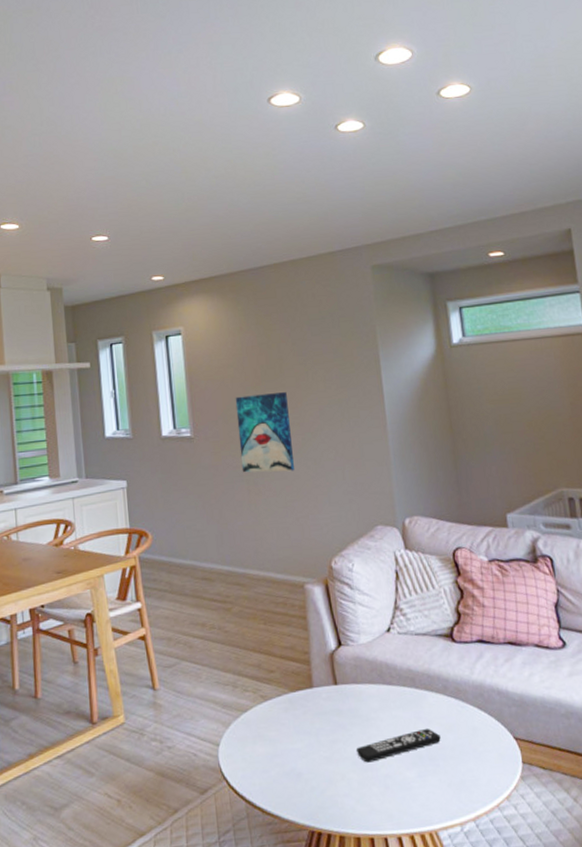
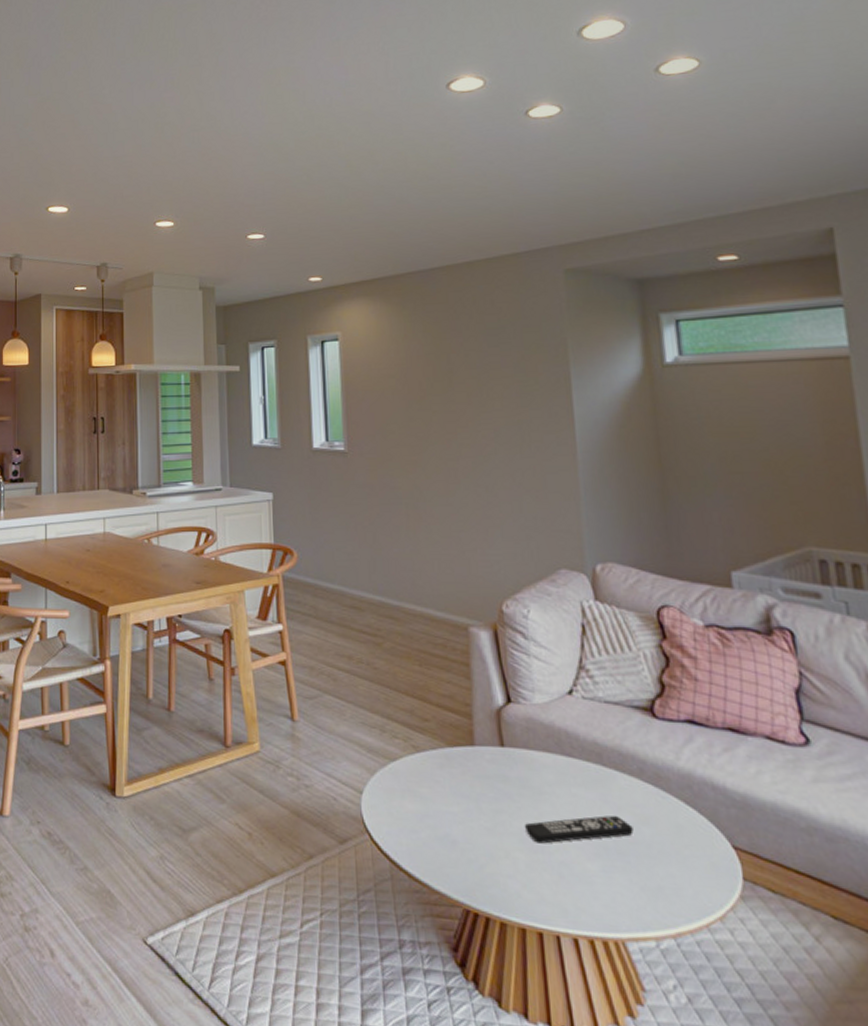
wall art: present [235,392,294,473] -> none [396,409,462,498]

